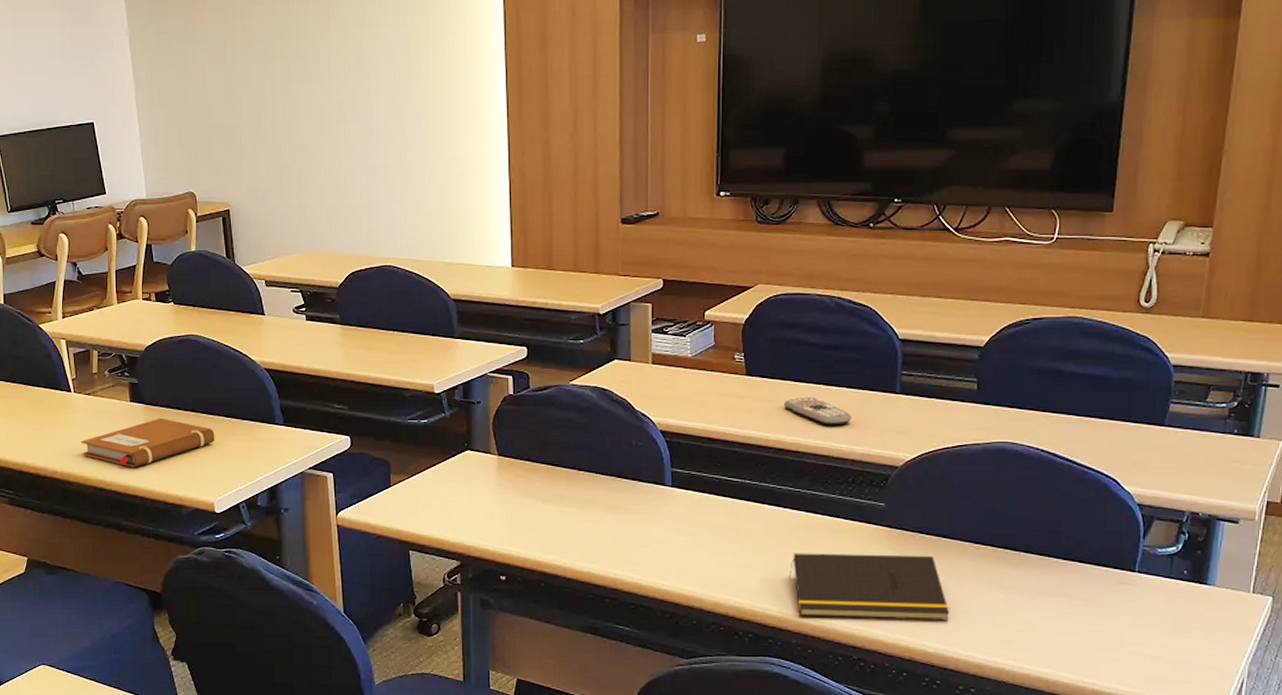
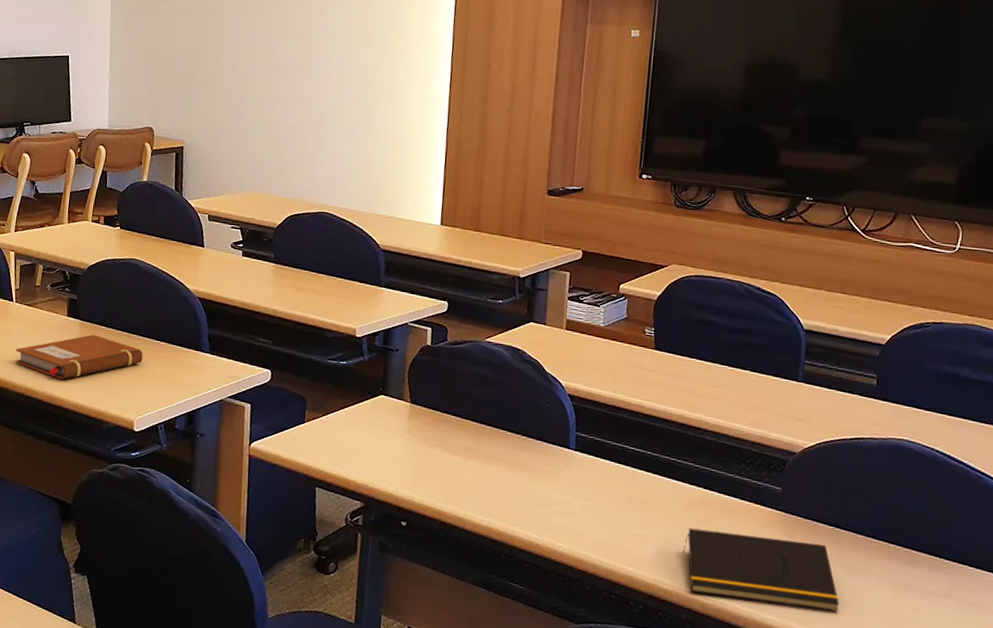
remote control: present [783,397,852,426] -> none [688,375,754,407]

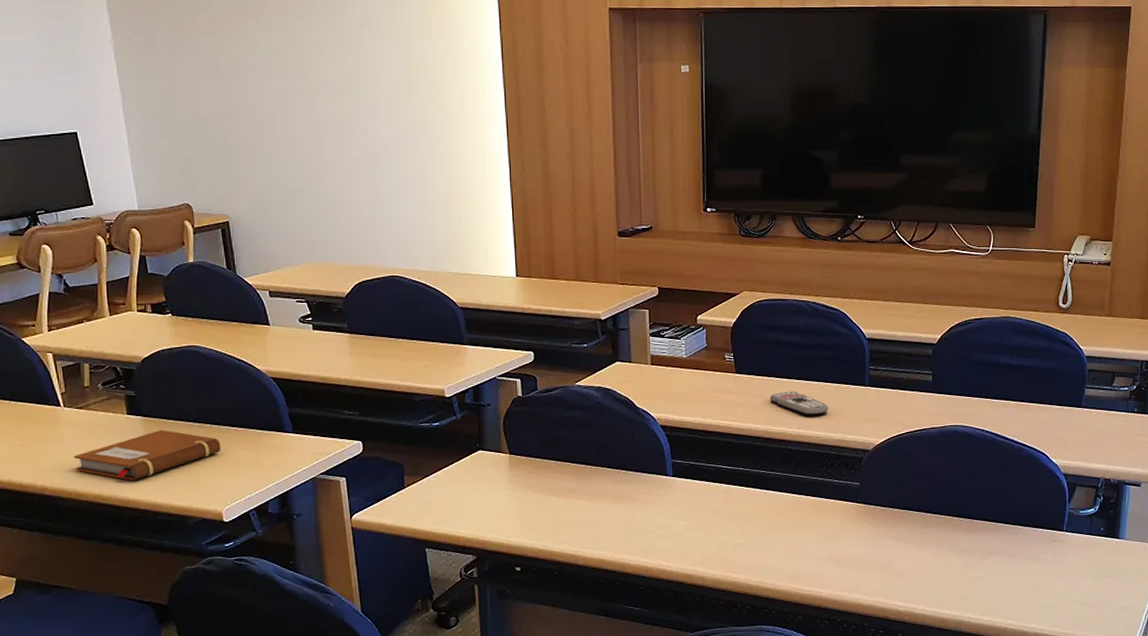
notepad: present [682,528,840,612] -> none [779,526,917,586]
remote control: none [688,375,754,407] -> present [769,391,829,416]

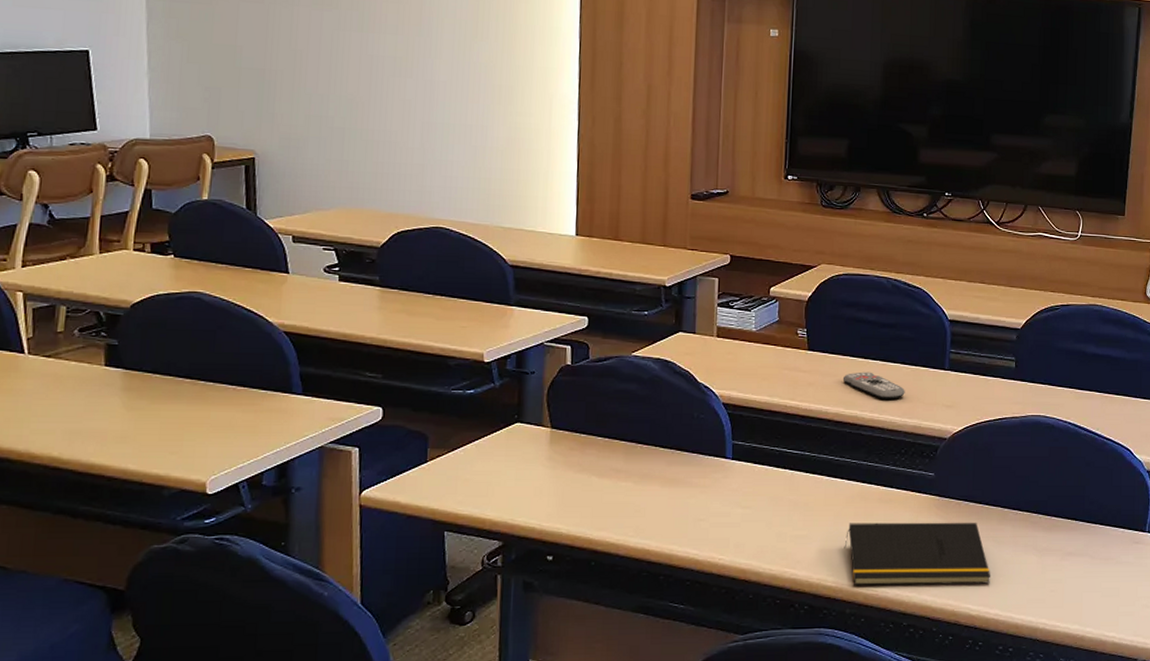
notebook: present [73,429,221,481] -> none [31,384,214,442]
notepad: none [779,526,917,586] -> present [844,522,991,585]

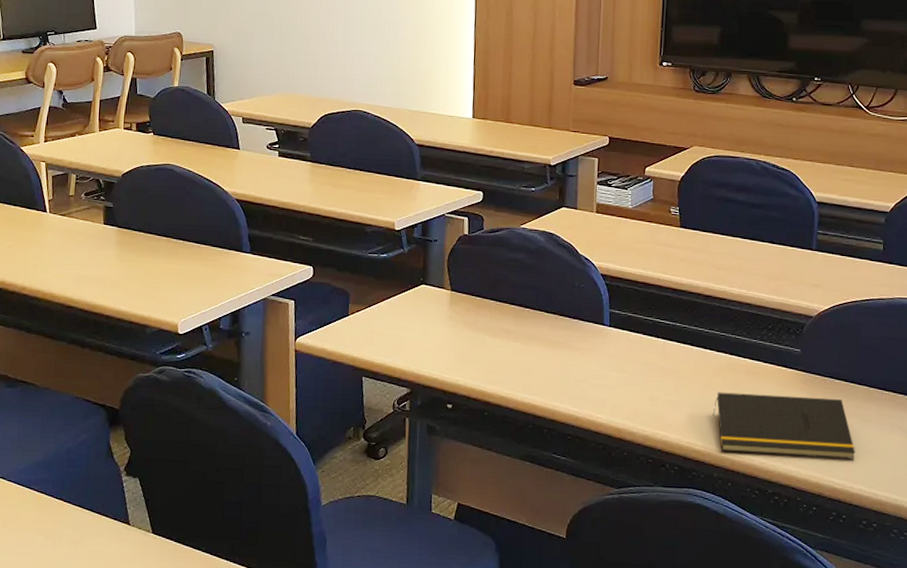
remote control: present [842,372,905,400] -> none [712,249,773,277]

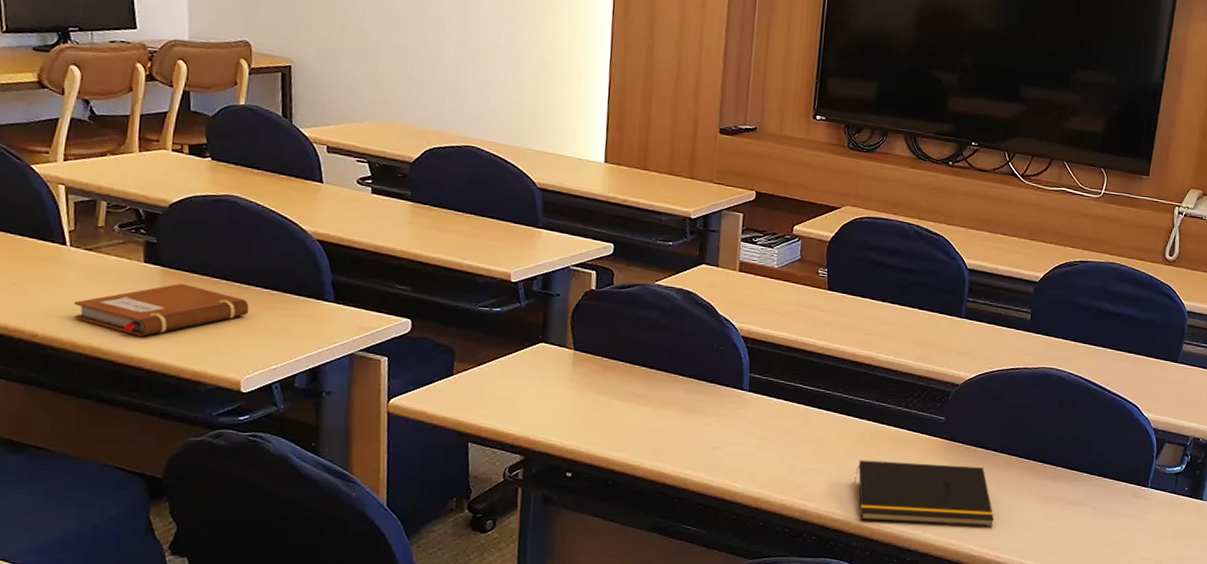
notebook: none [52,240,184,287] -> present [73,283,249,337]

